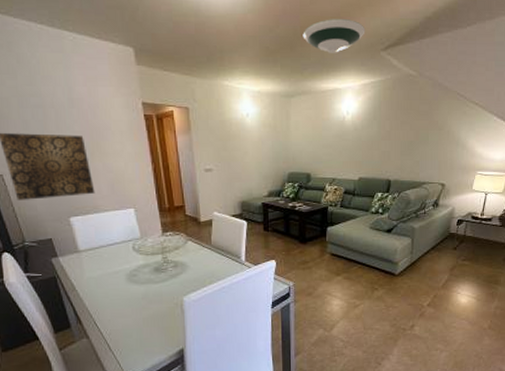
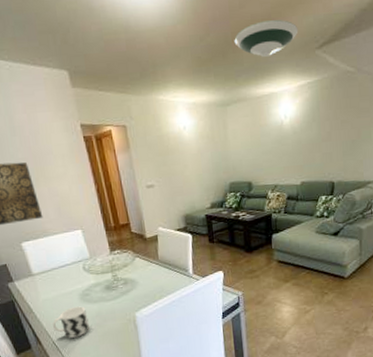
cup: none [96,287,135,319] -> present [53,306,91,338]

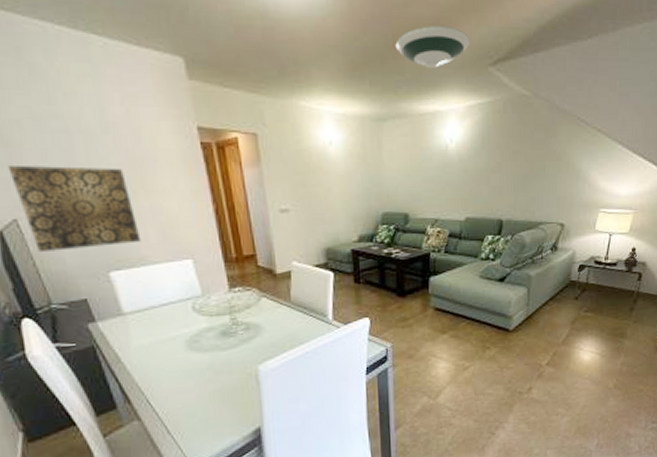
cup: present [53,306,91,338] -> none [148,355,199,396]

